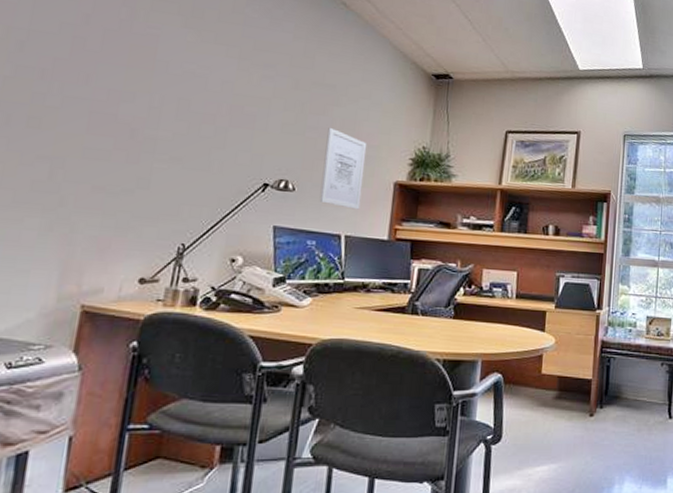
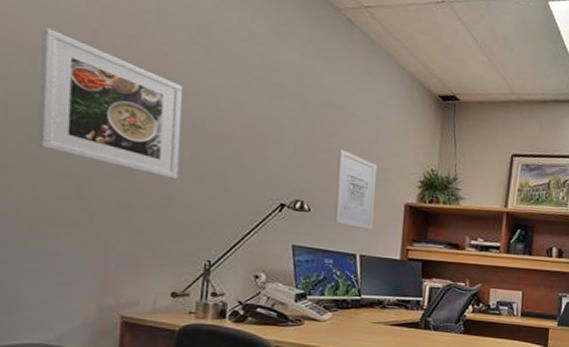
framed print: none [14,13,172,161] -> present [37,27,184,180]

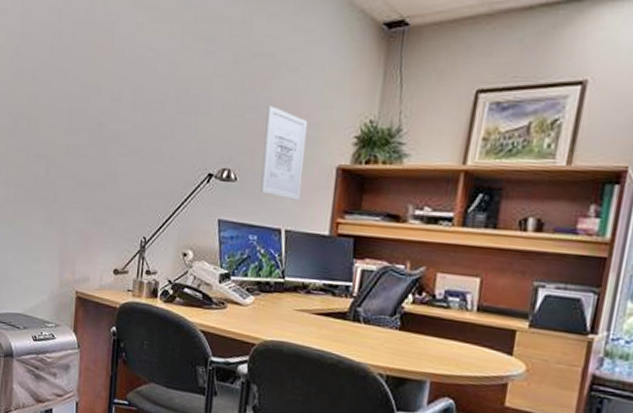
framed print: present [37,27,184,180] -> none [20,16,127,154]

